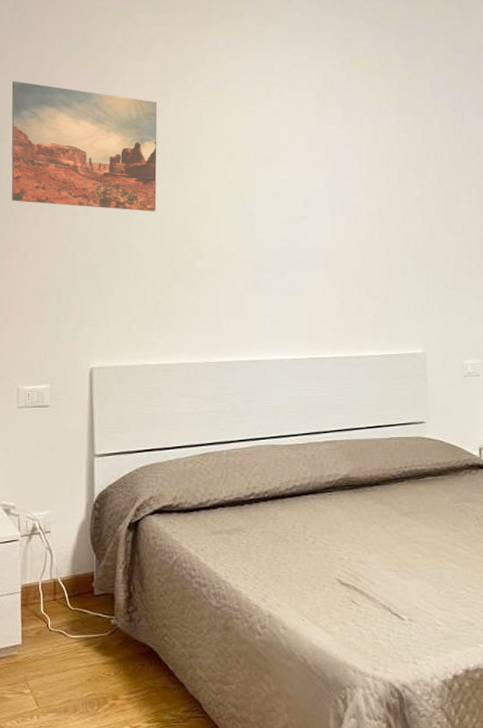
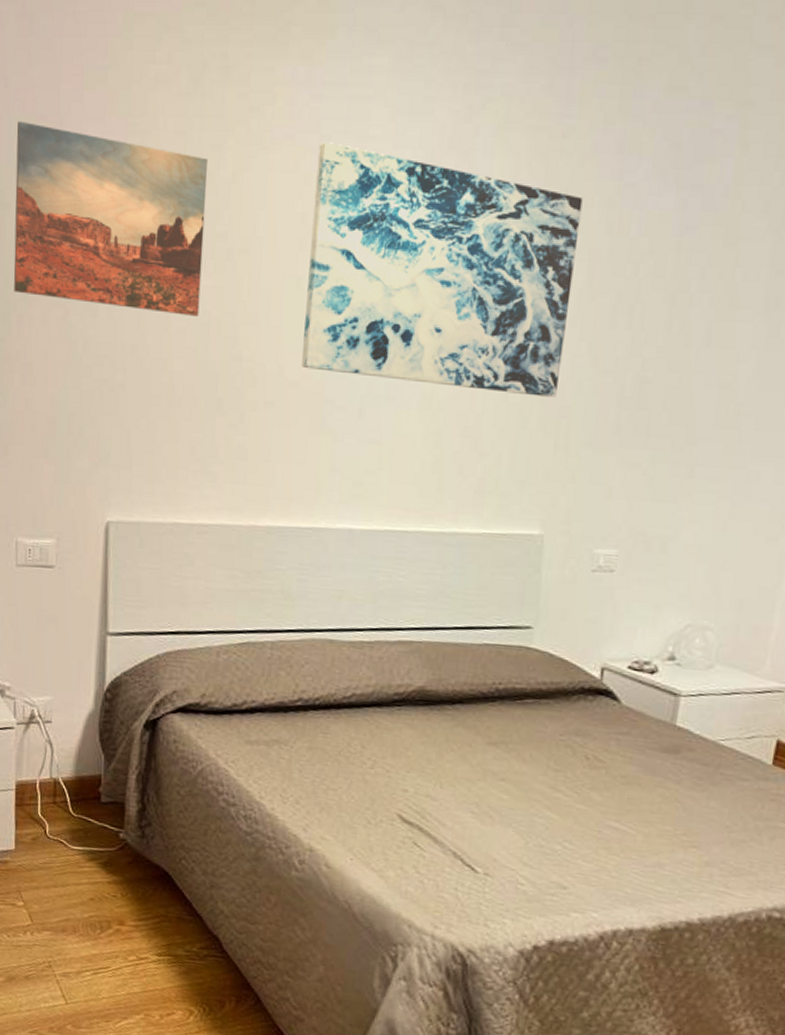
wall art: none [236,88,427,254] -> present [302,142,583,397]

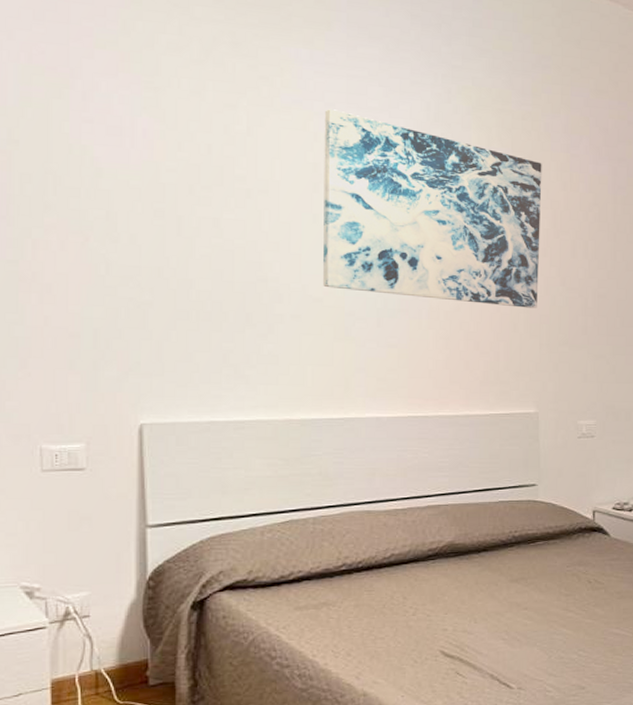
wall art: present [13,121,208,316] -> none [24,69,224,244]

